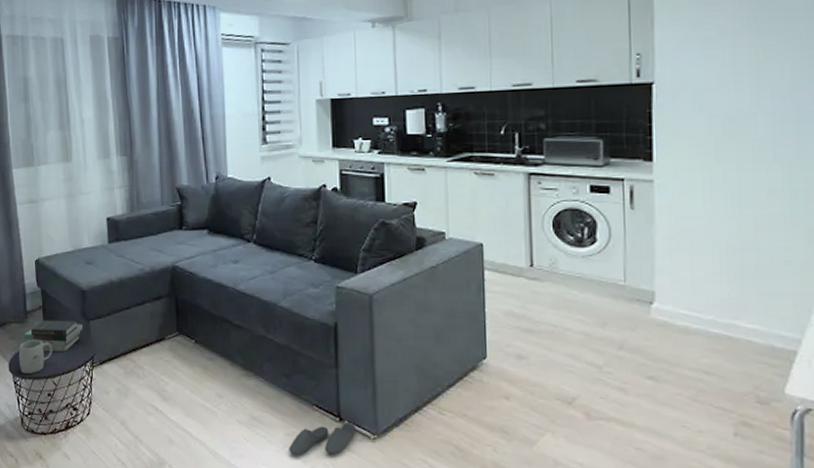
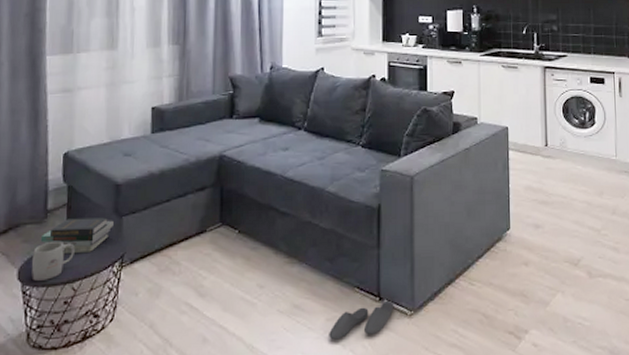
toaster: present [543,135,611,169] -> none [555,35,605,64]

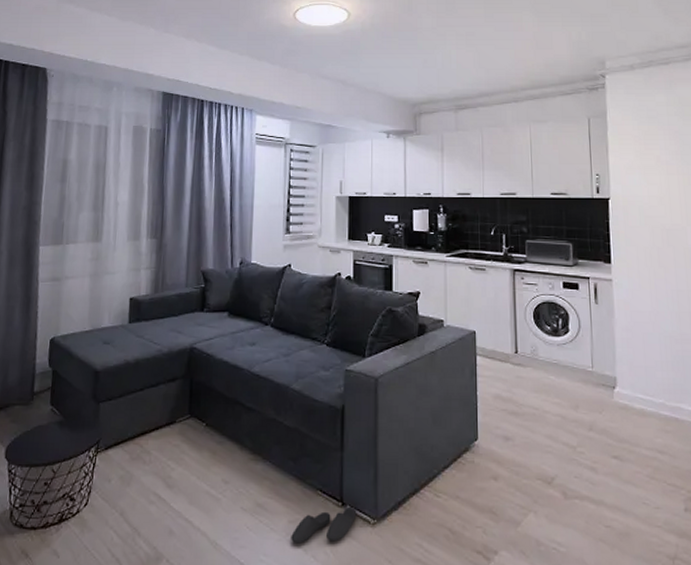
mug: present [31,241,75,282] -> none [17,422,56,462]
books: present [40,217,114,253] -> none [26,402,92,436]
toaster: none [555,35,605,64] -> present [525,238,579,268]

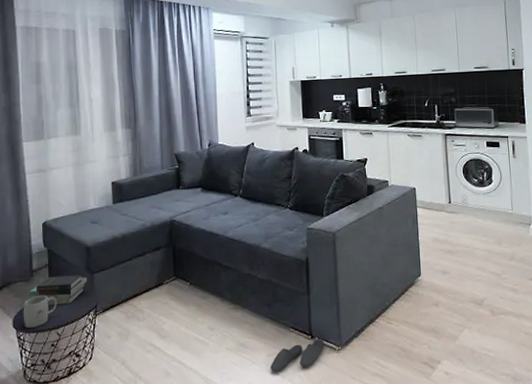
mug: none [17,422,56,462] -> present [23,295,57,329]
books: none [26,402,92,436] -> present [28,274,87,305]

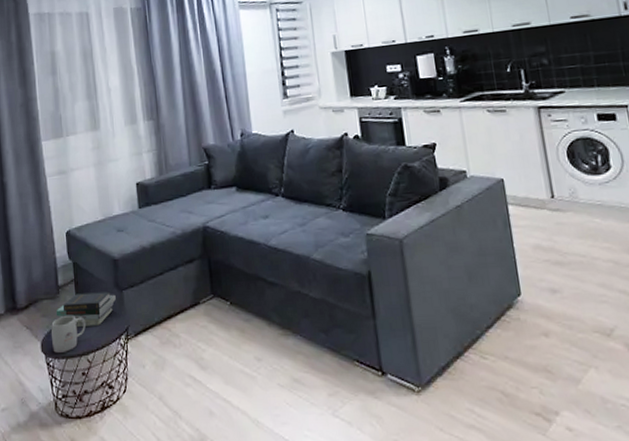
slippers: present [270,339,324,372] -> none [333,376,399,417]
toaster: present [454,106,500,130] -> none [547,66,614,98]

